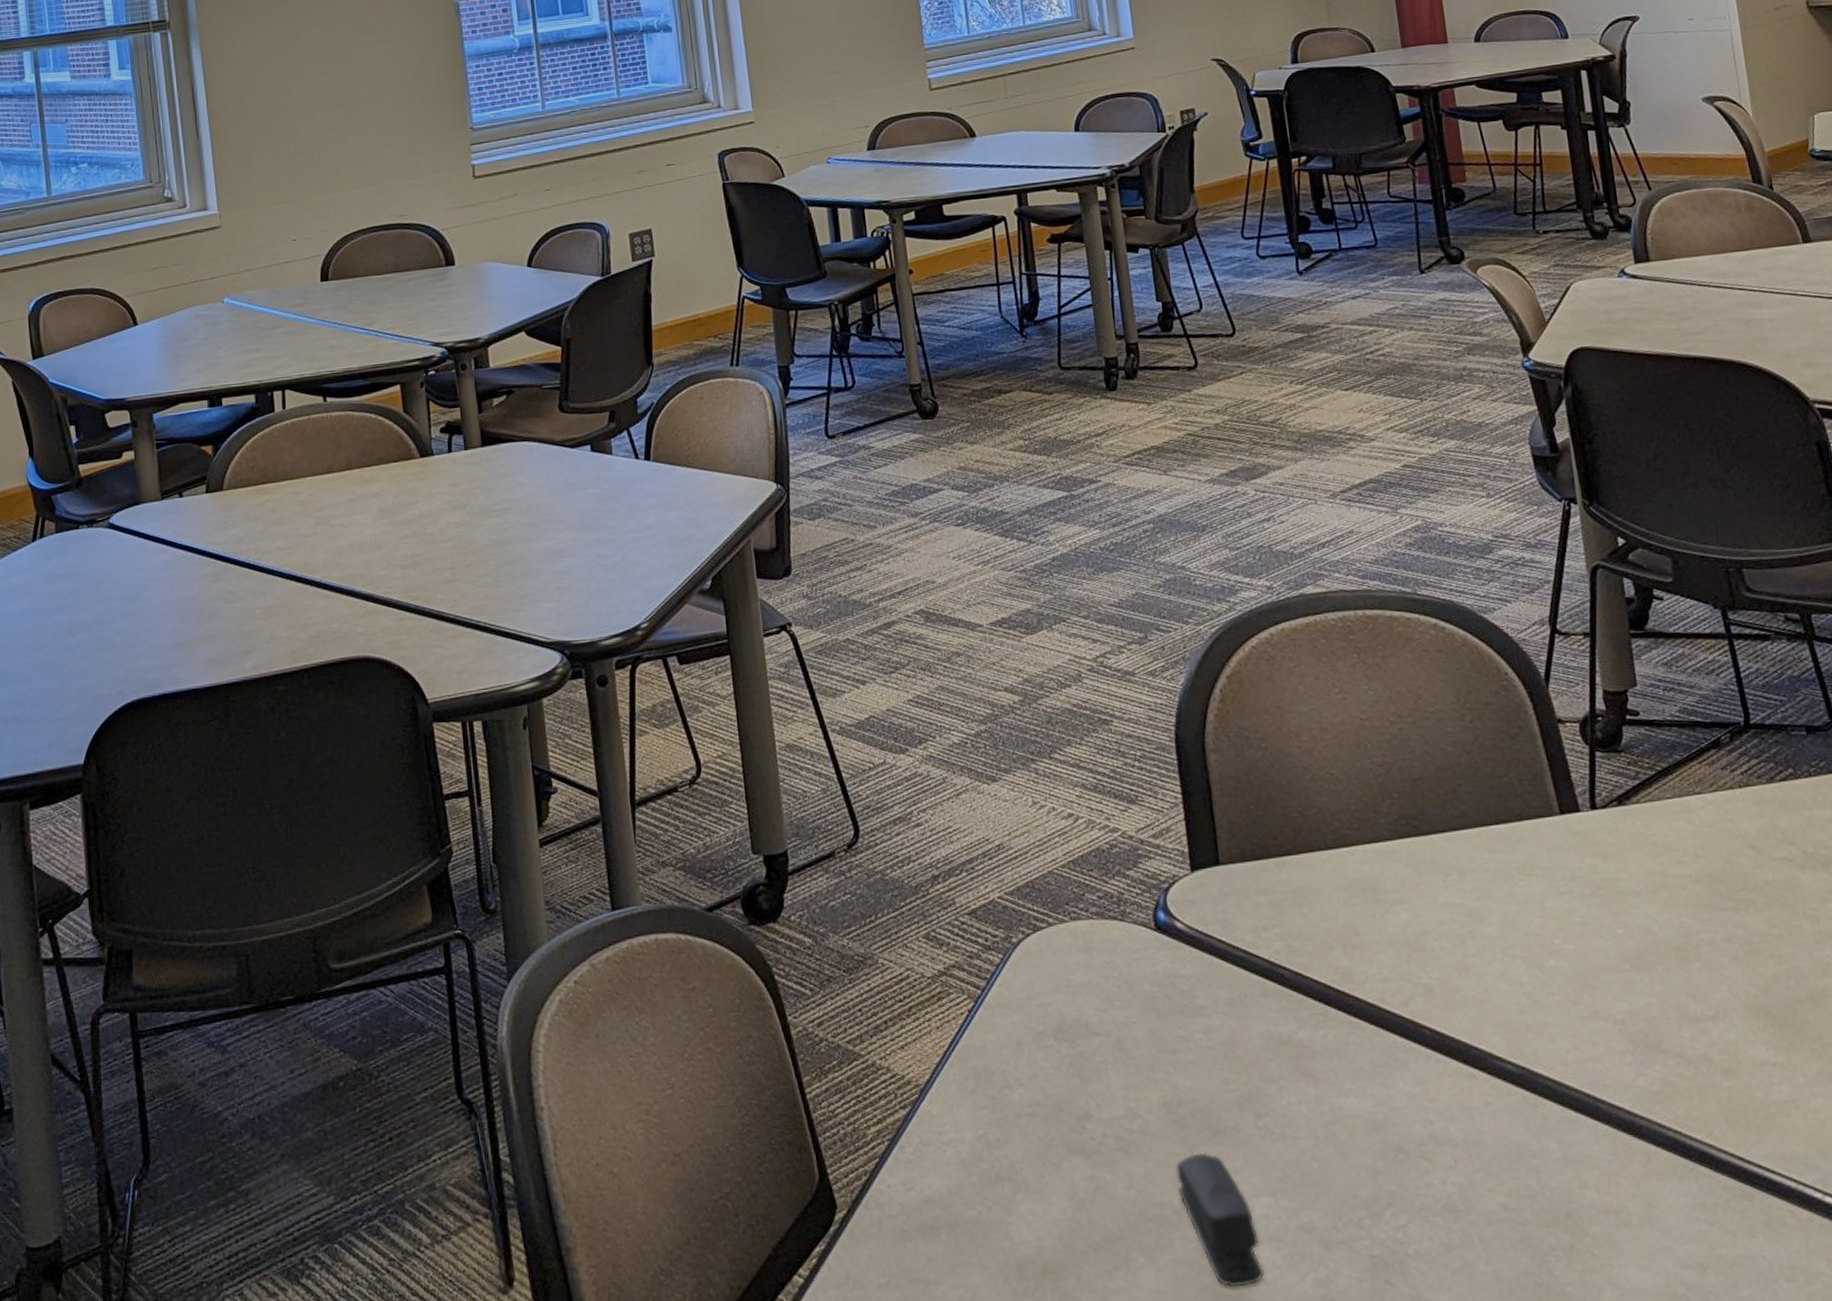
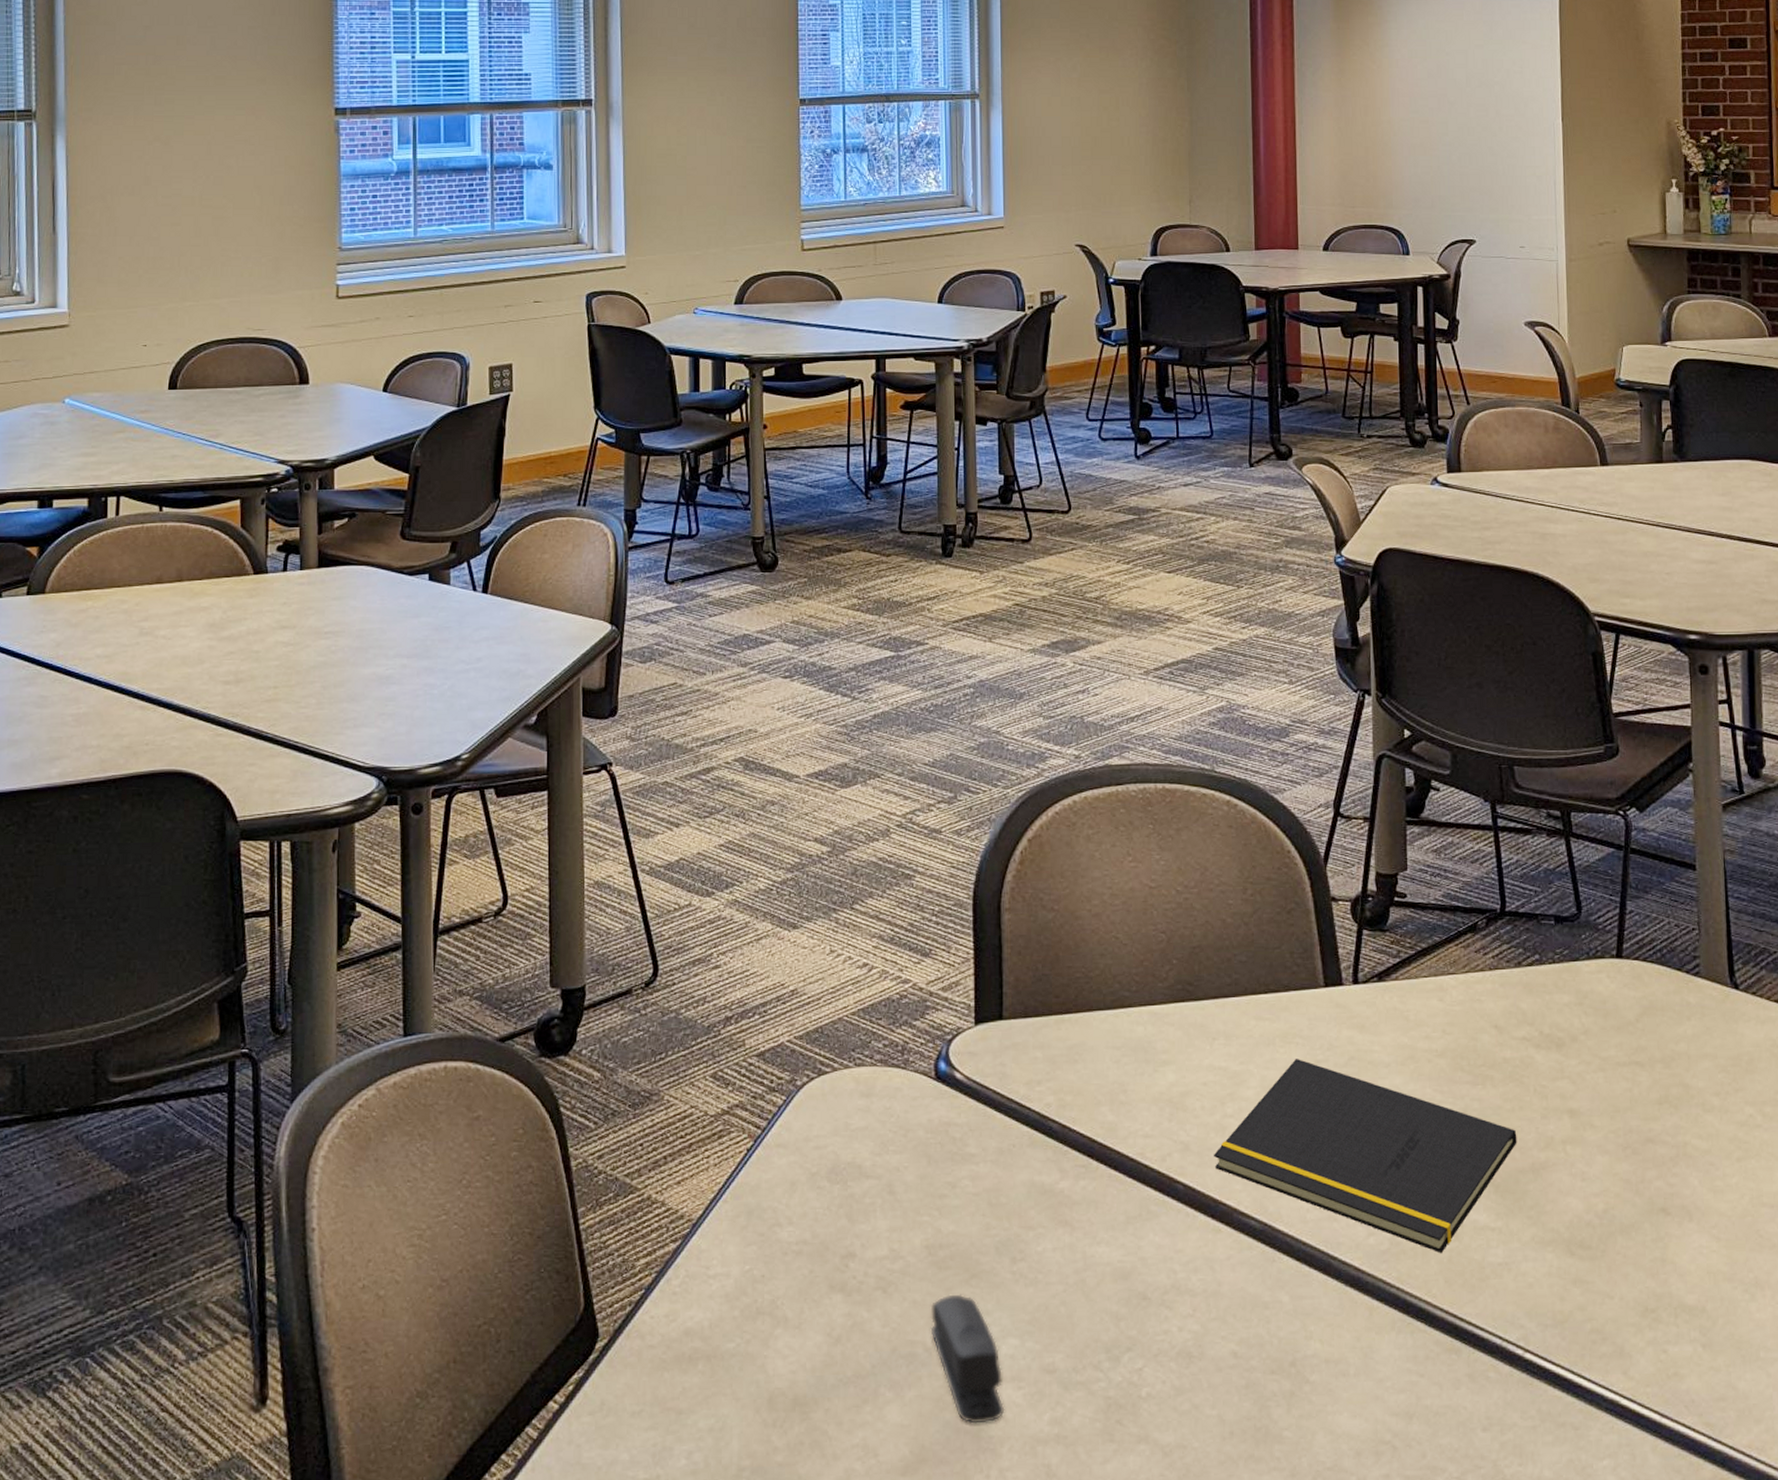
notepad: none [1459,891,1791,1093] -> present [1214,1059,1517,1254]

